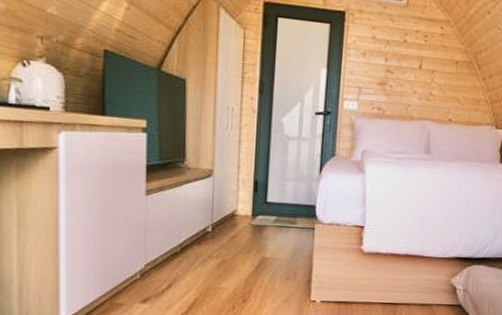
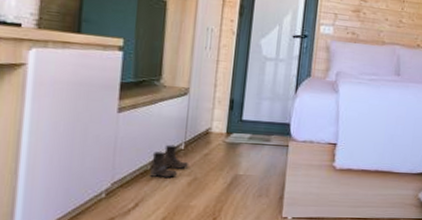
boots: none [179,227,217,261] -> present [149,144,189,179]

